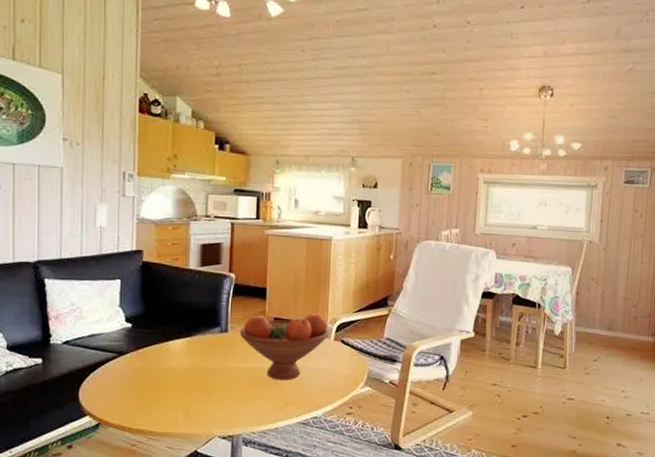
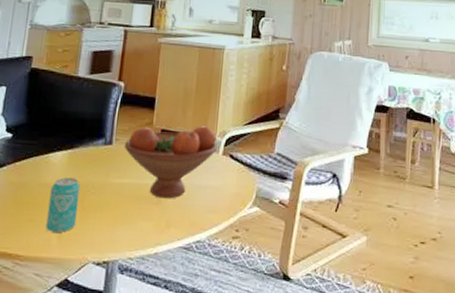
beverage can: none [172,363,201,411] -> present [46,178,80,233]

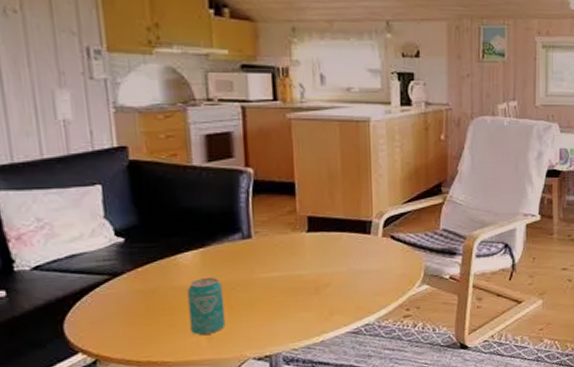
fruit bowl: present [123,126,219,199] -> none [265,208,377,288]

